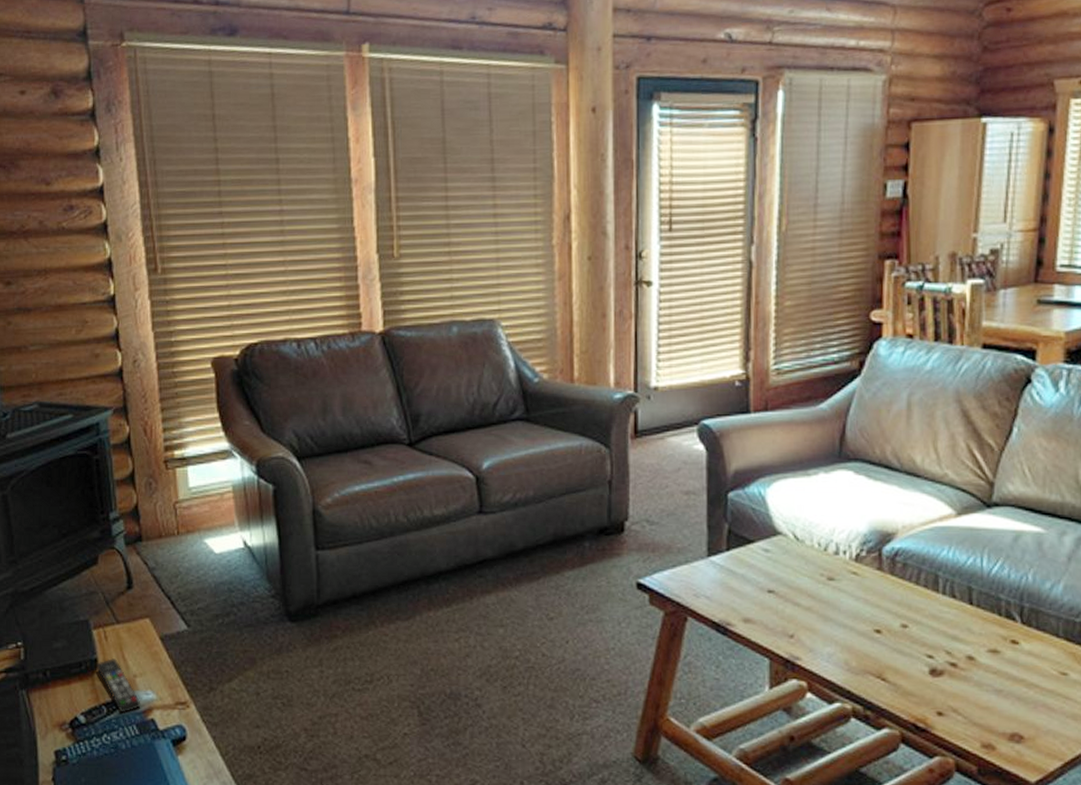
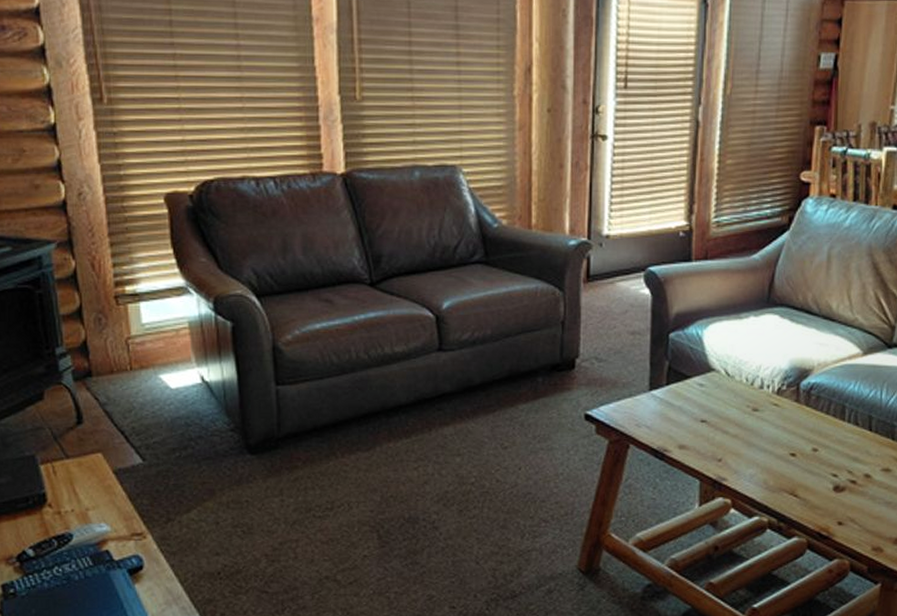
remote control: present [96,658,141,713] -> none [45,493,95,546]

